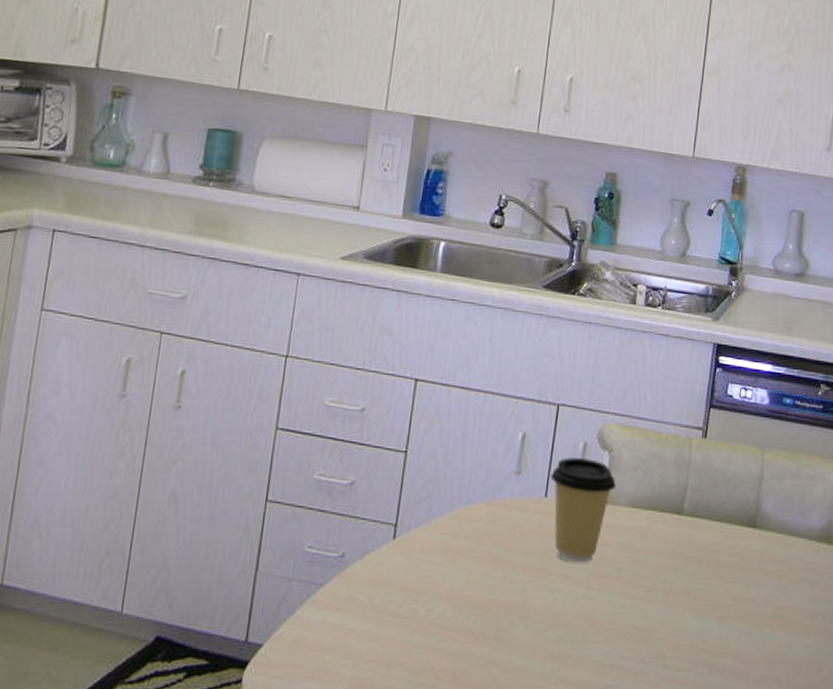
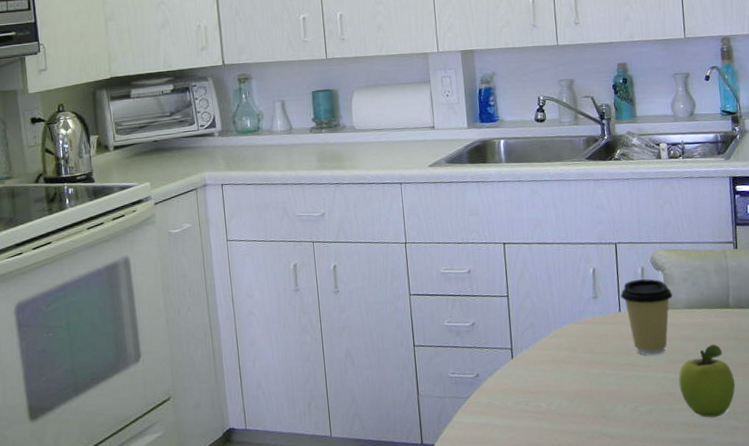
fruit: none [601,559,672,659] -> present [678,344,736,418]

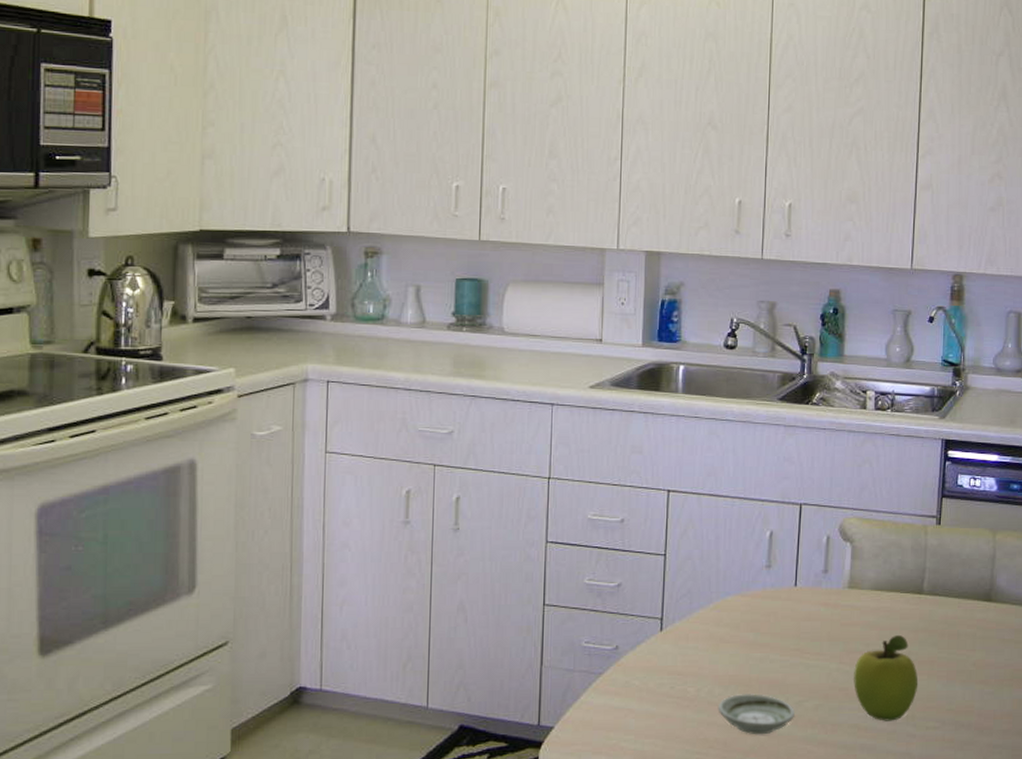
saucer: none [567,403,634,438] -> present [717,692,796,735]
coffee cup: present [620,279,673,356] -> none [798,550,859,642]

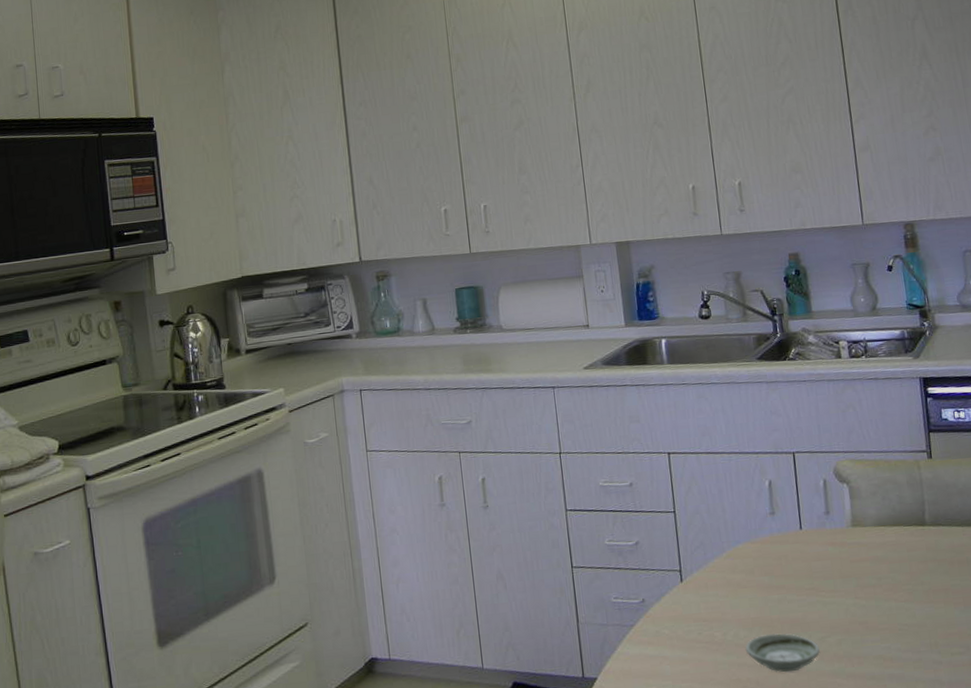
fruit: present [854,634,919,721] -> none [870,566,936,651]

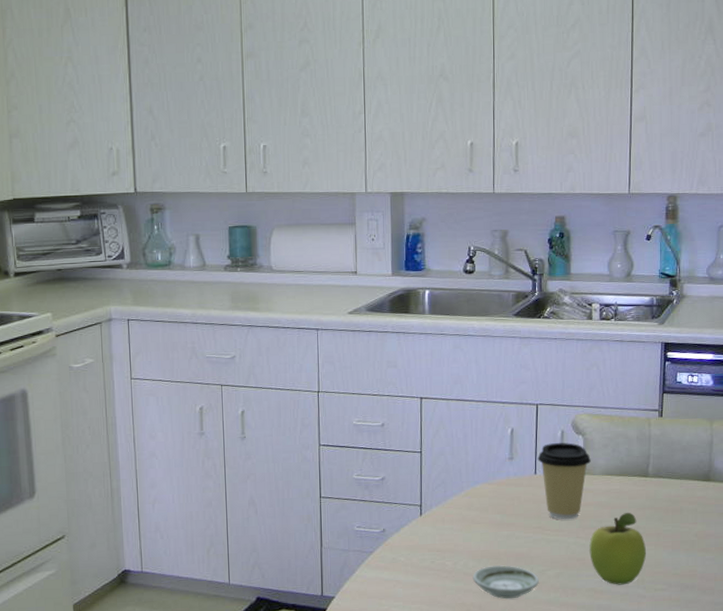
coffee cup: none [801,492,860,579] -> present [537,443,591,520]
fruit: none [870,566,936,651] -> present [589,512,647,585]

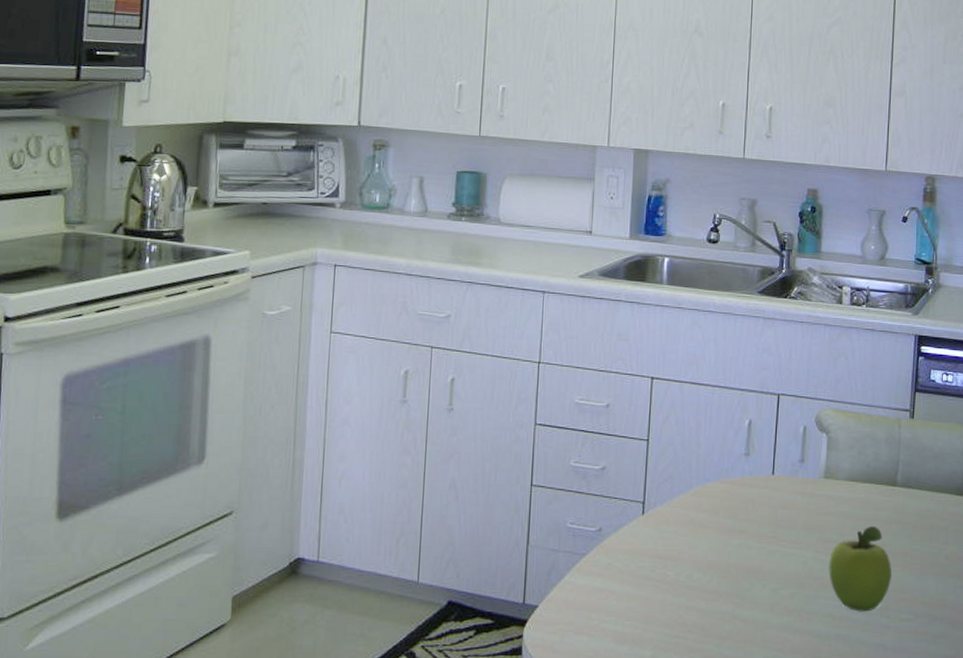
saucer: present [472,564,540,599] -> none [696,578,772,621]
coffee cup: present [537,443,591,520] -> none [776,440,835,531]

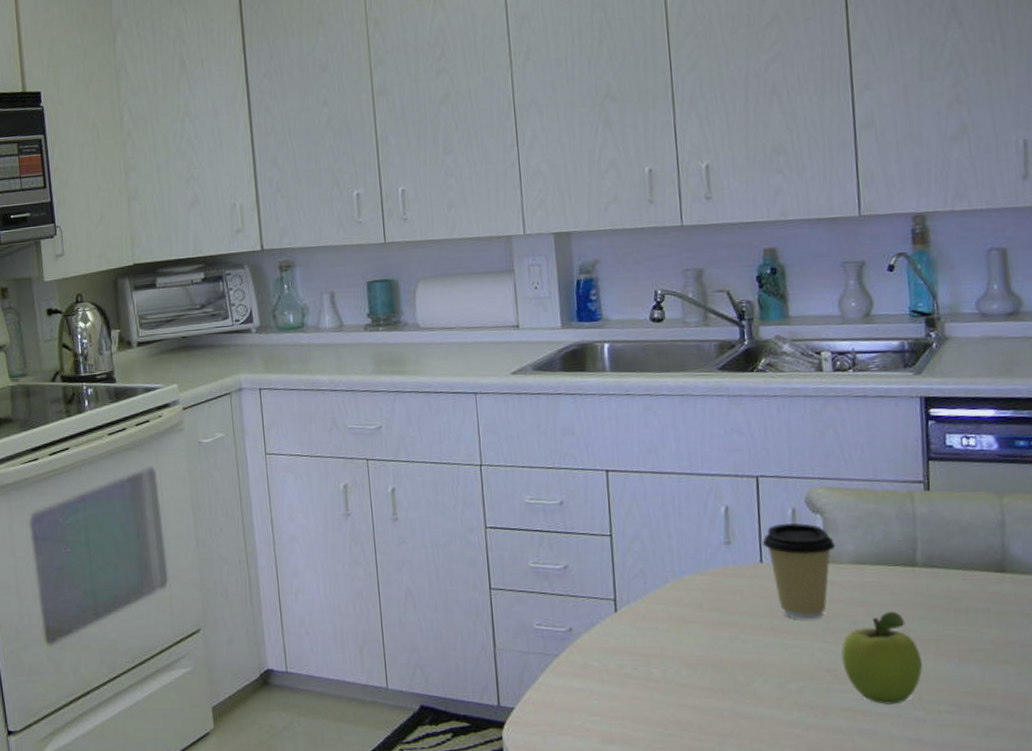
coffee cup: none [776,440,835,531] -> present [762,523,835,620]

